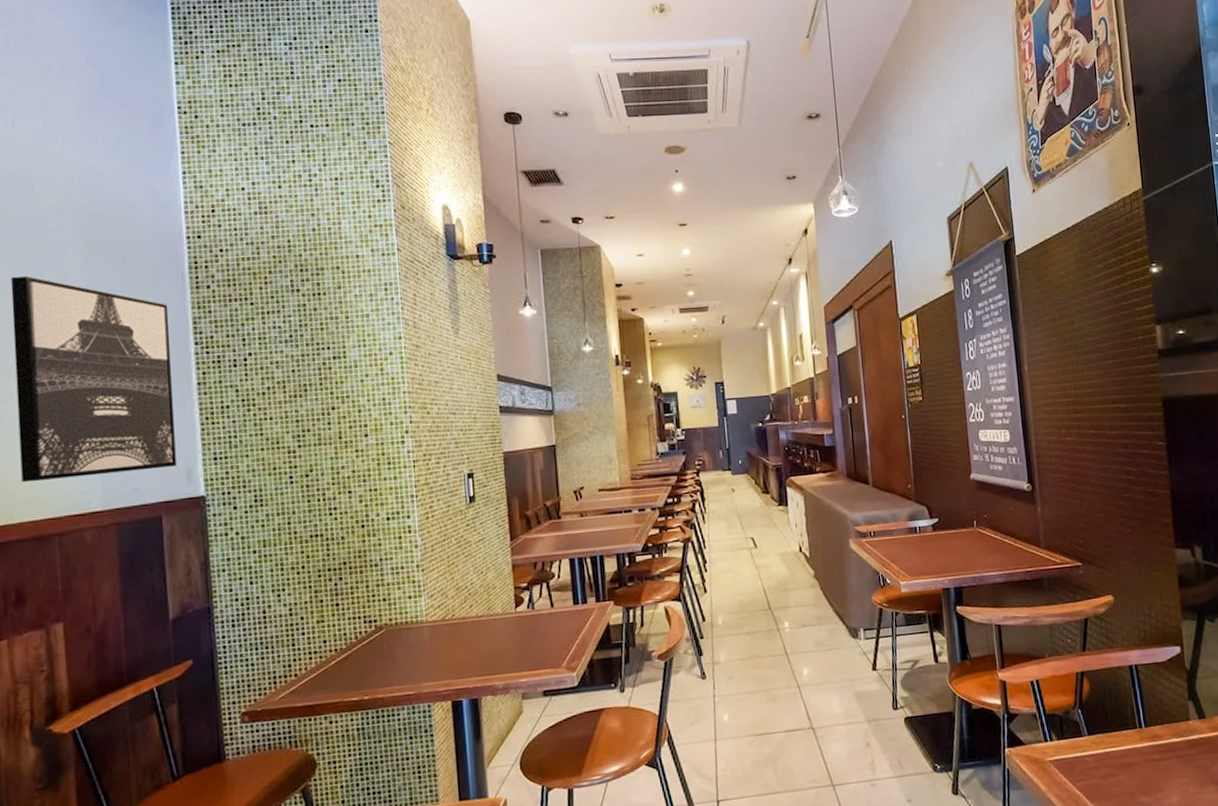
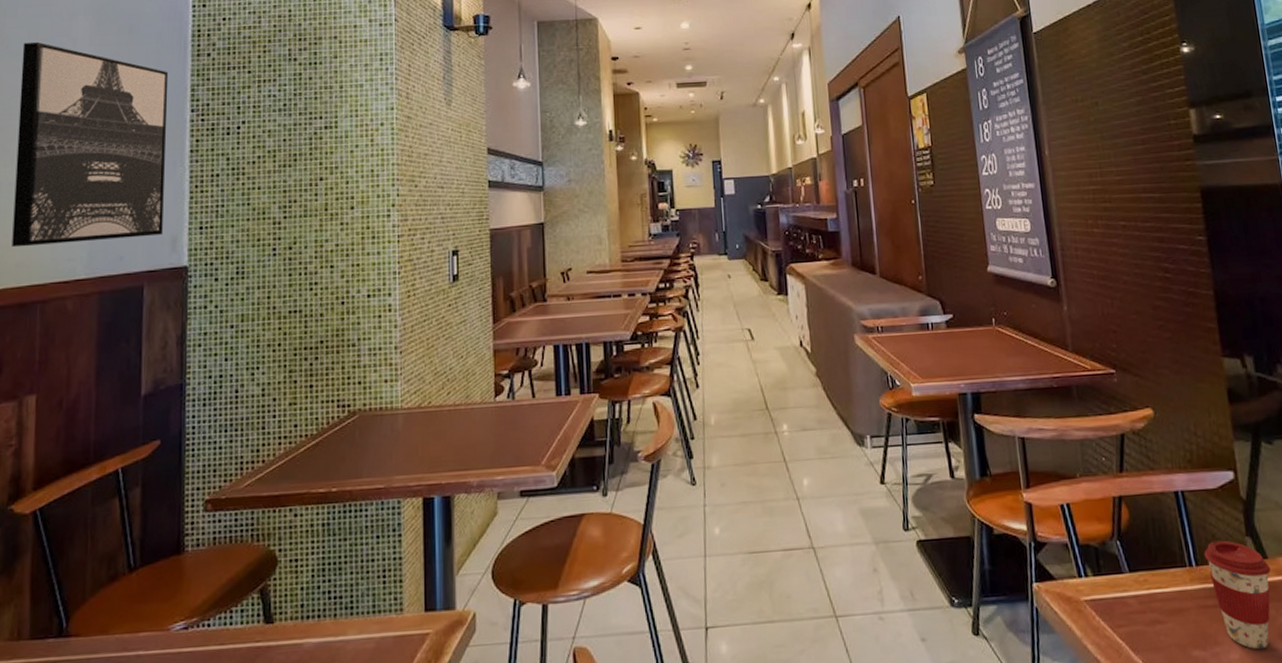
coffee cup: none [1152,705,1208,794] -> present [1204,540,1271,650]

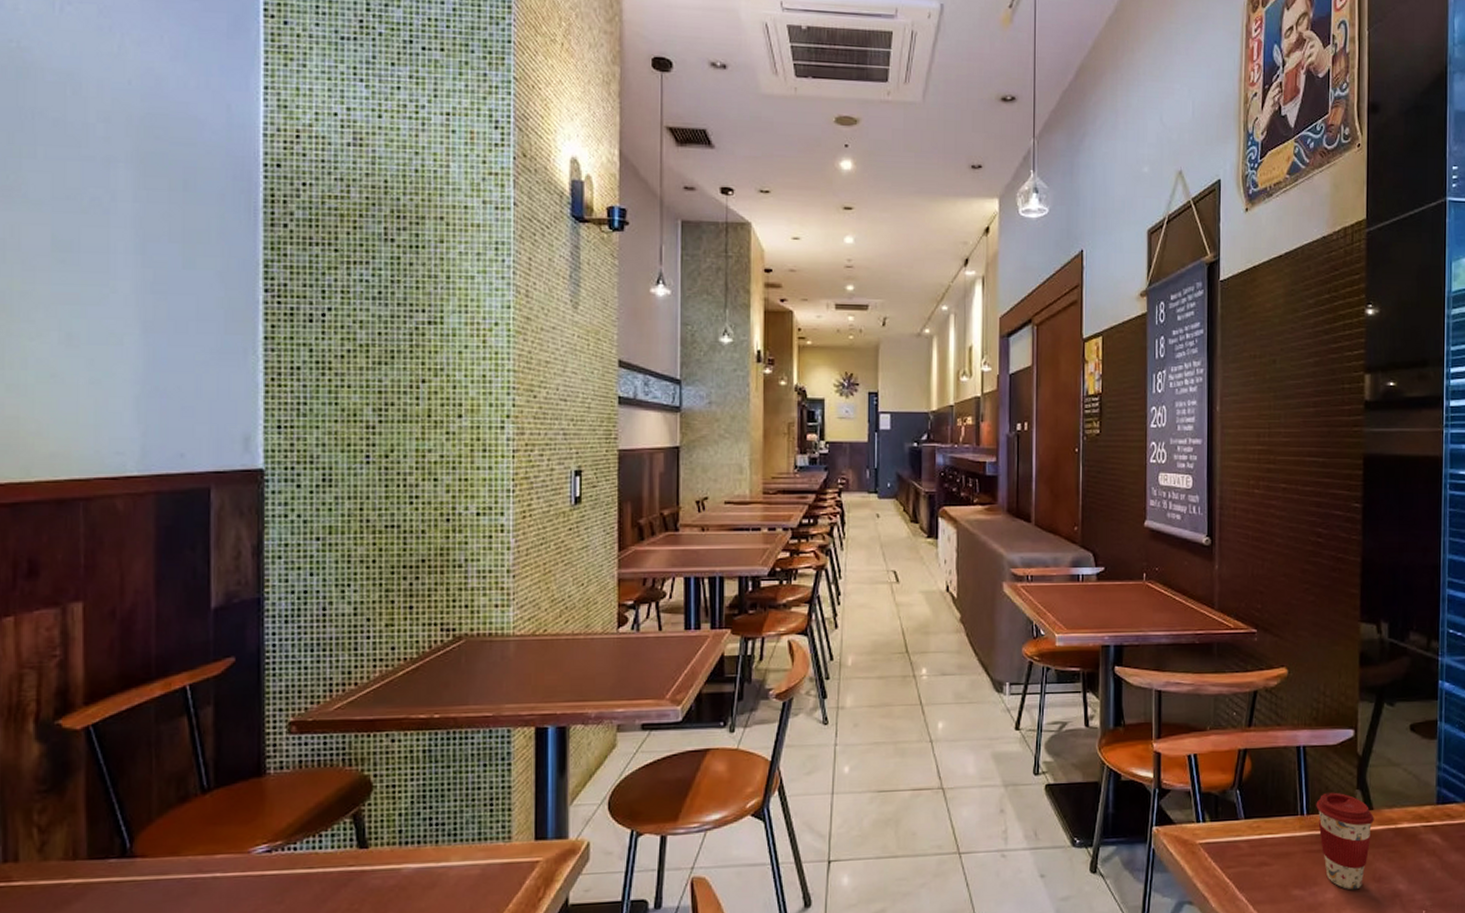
wall art: present [12,41,169,248] -> none [44,190,235,435]

